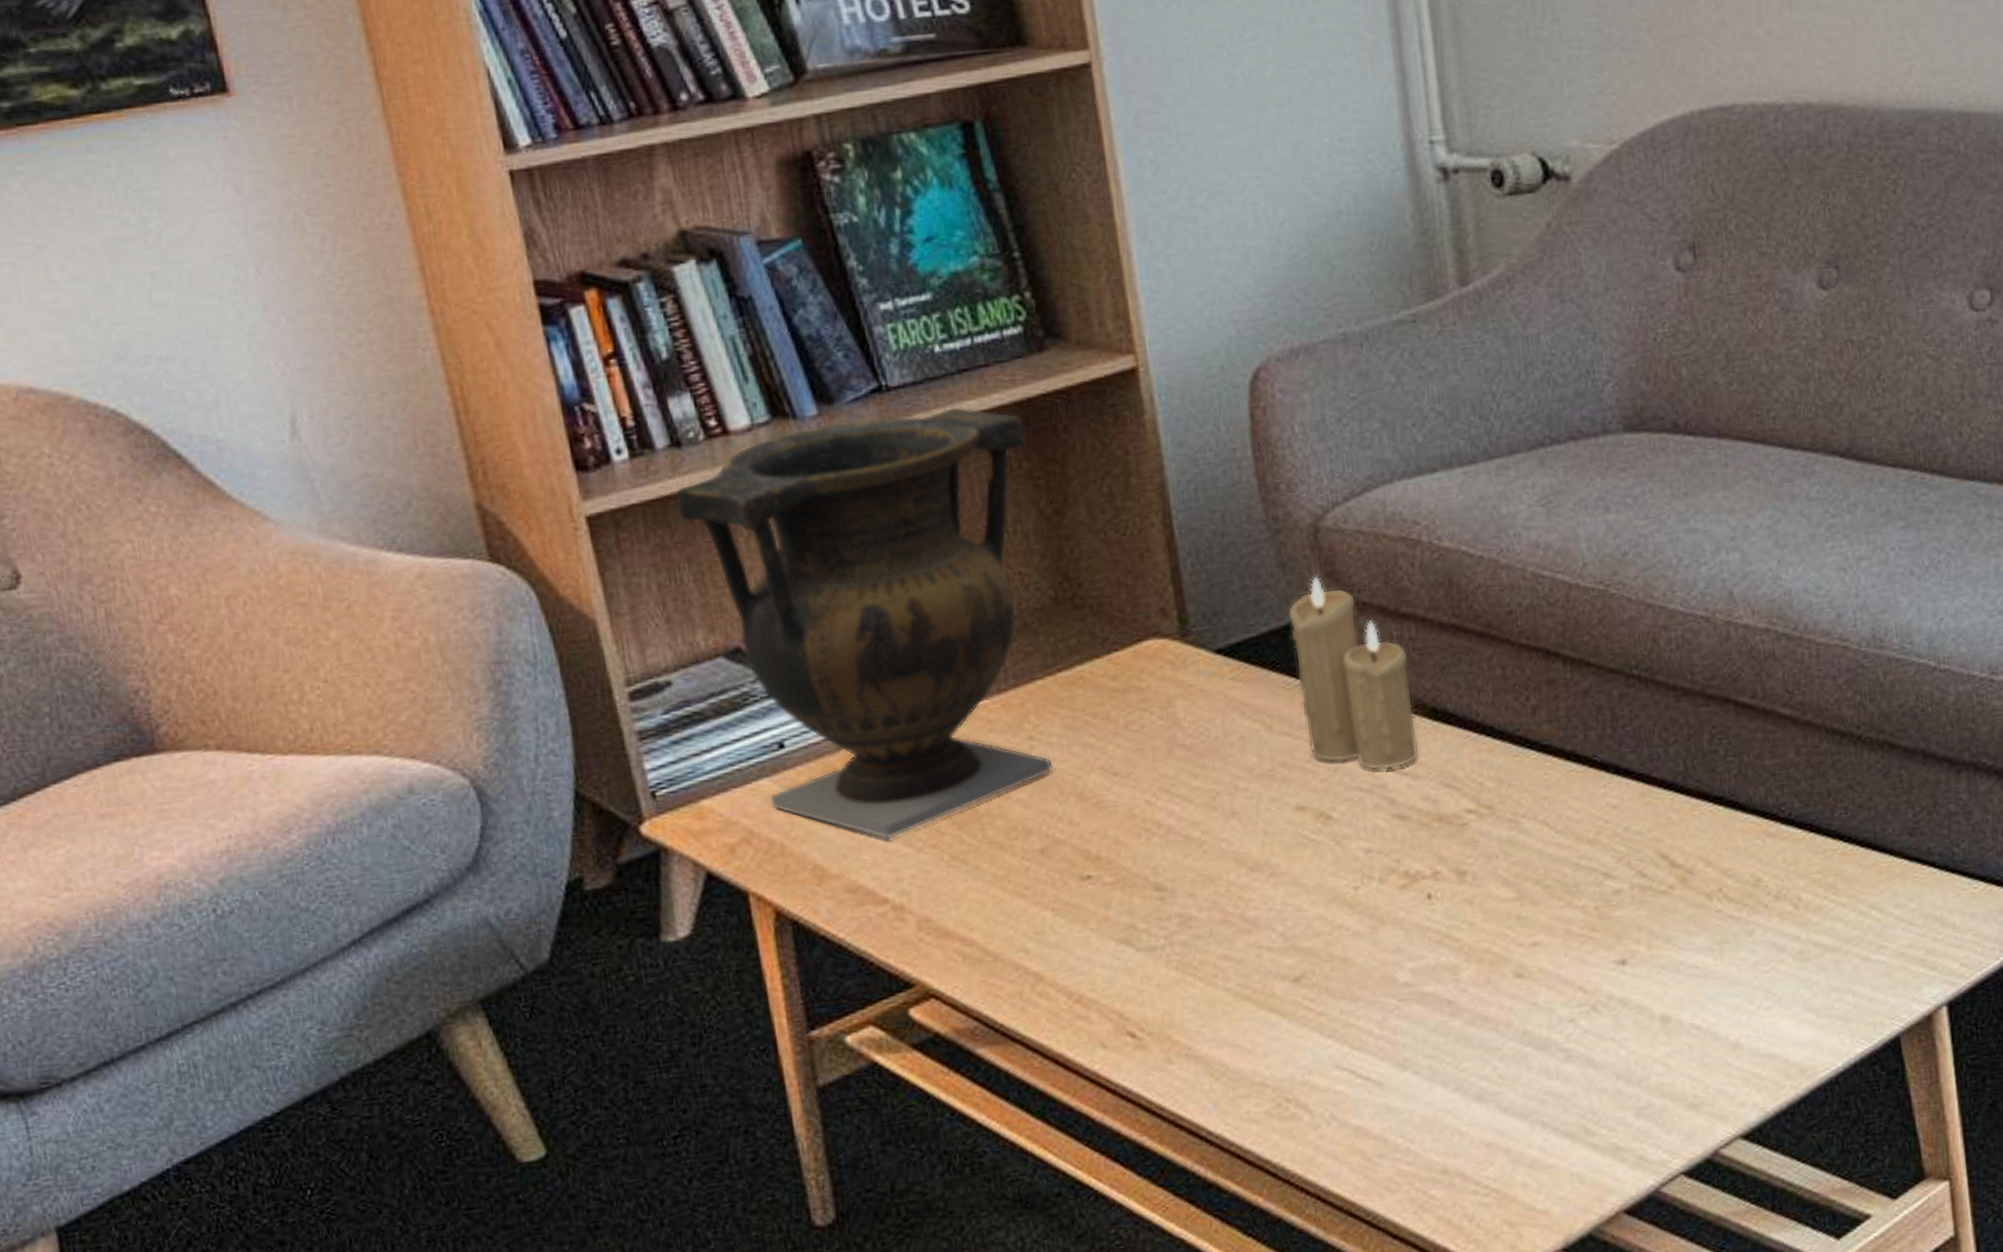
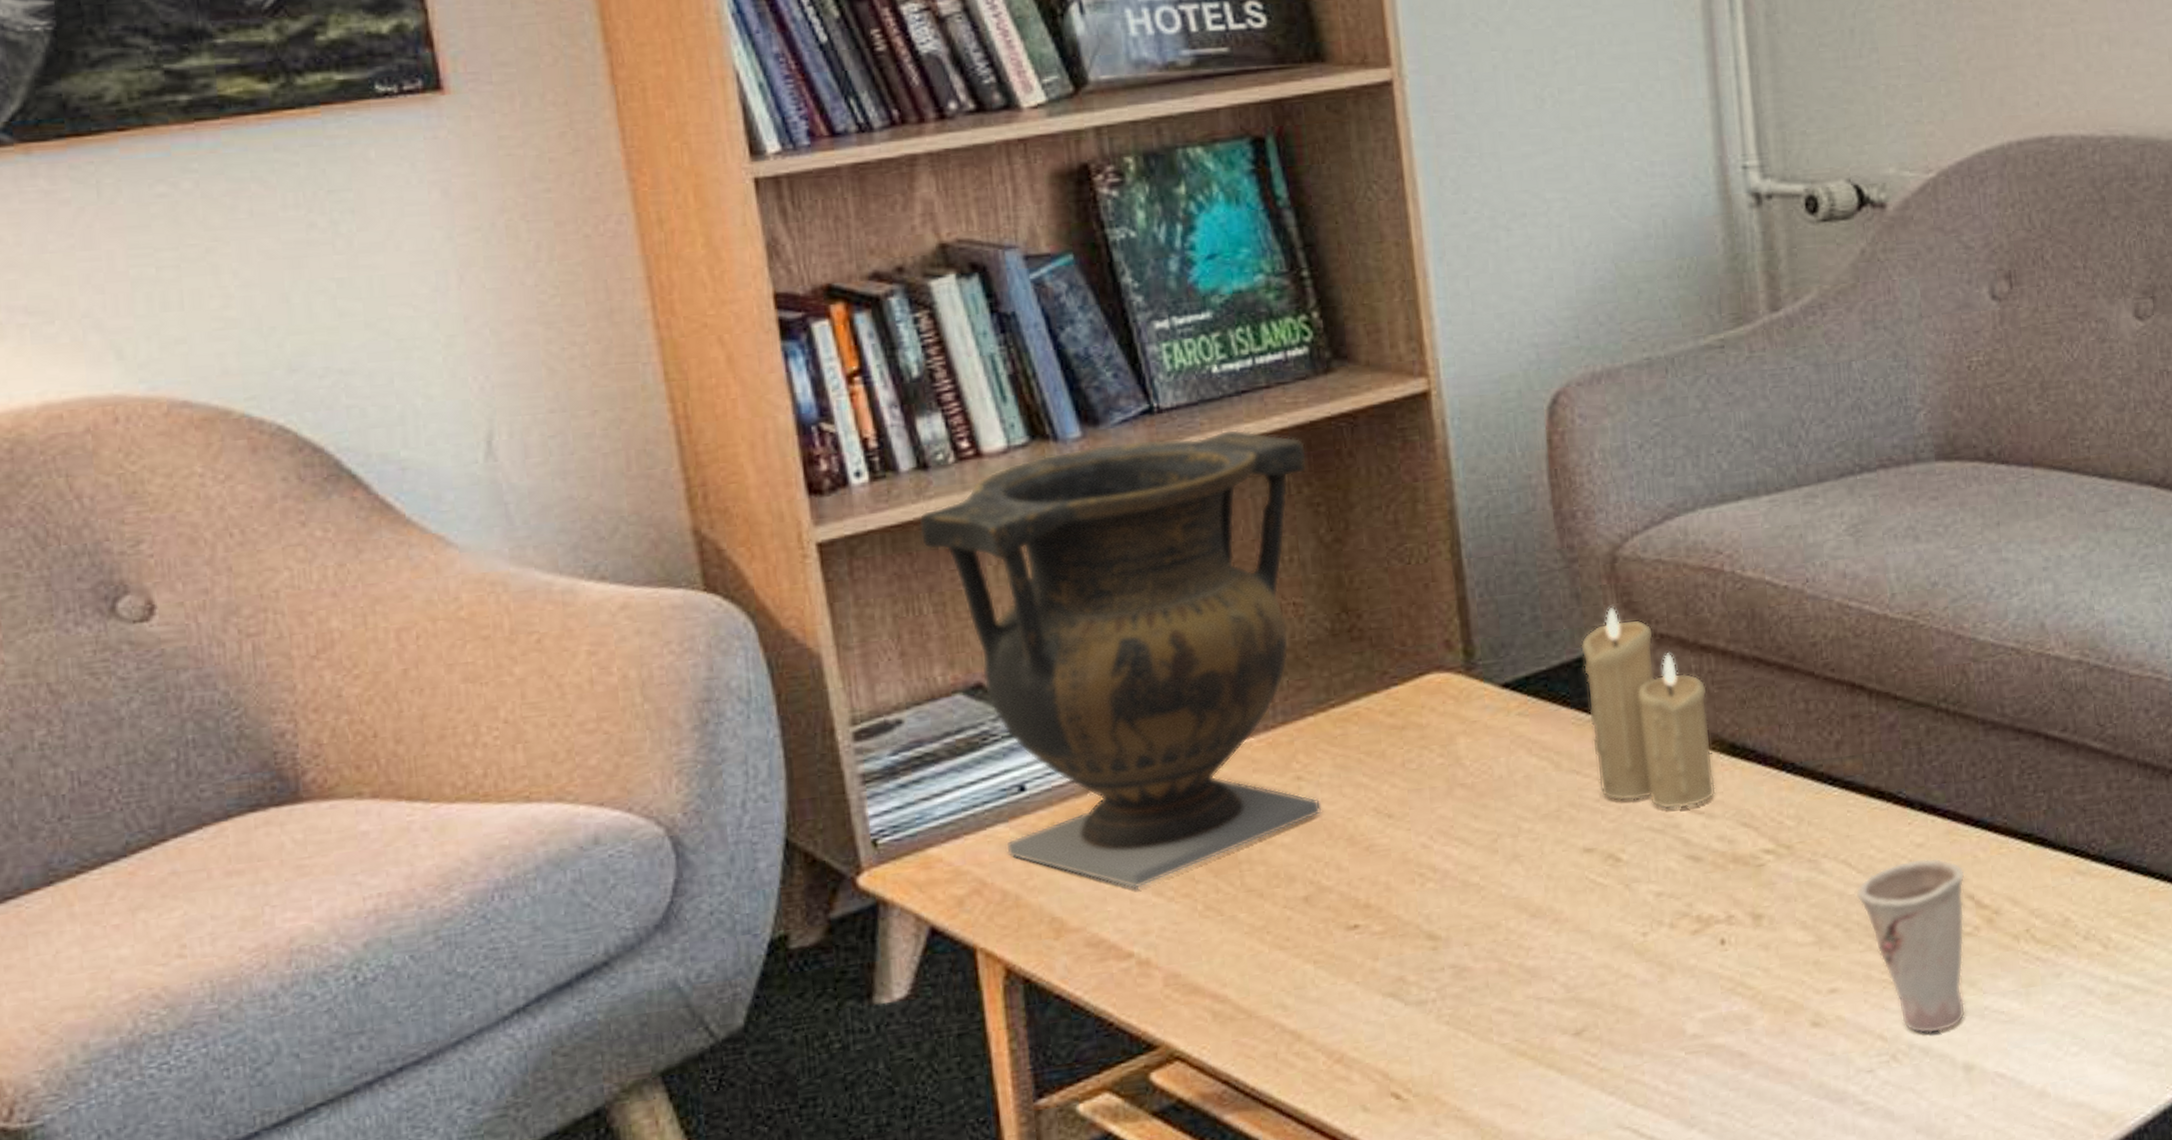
cup: none [1554,819,1661,986] -> present [1856,857,1965,1034]

